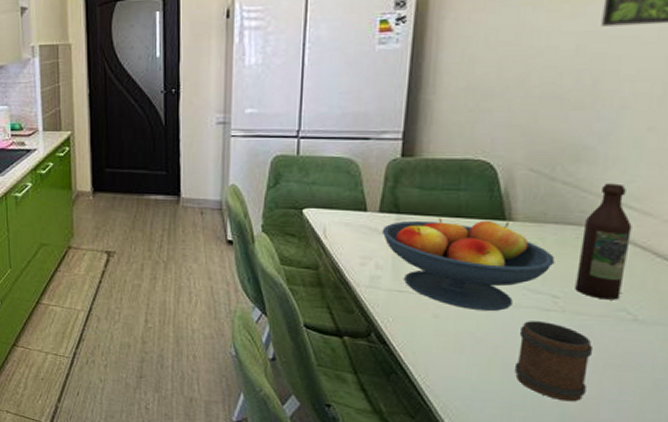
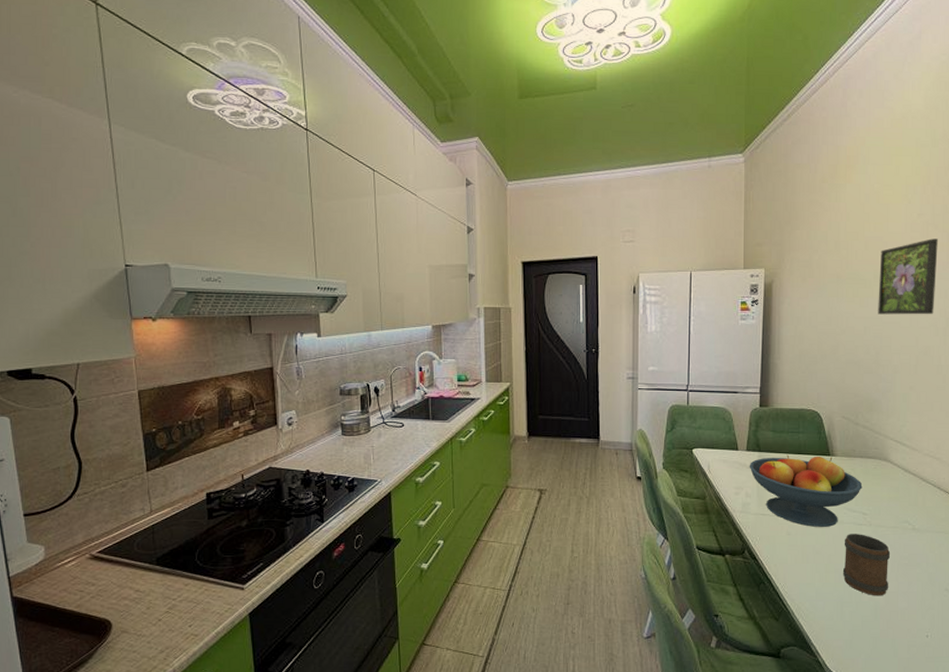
wine bottle: present [575,183,632,300] -> none [876,427,906,515]

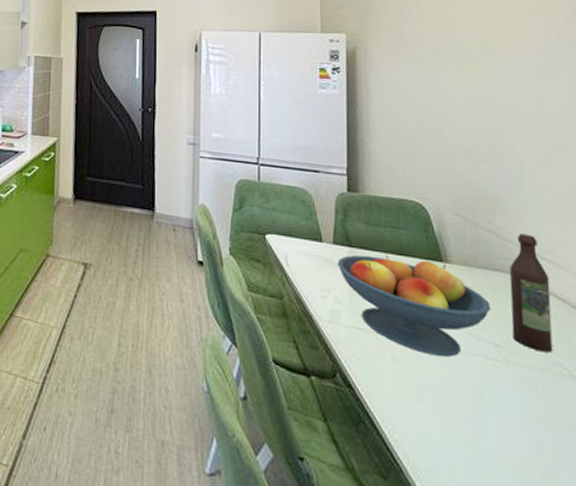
mug: present [842,534,891,596] -> none [471,370,543,468]
wine bottle: none [876,427,906,515] -> present [509,233,553,353]
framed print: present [878,238,938,315] -> none [487,11,565,99]

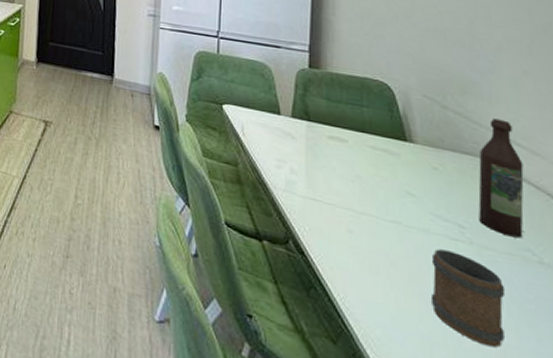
fruit bowl: present [337,254,491,357] -> none [295,129,457,234]
mug: none [471,370,543,468] -> present [430,249,506,349]

